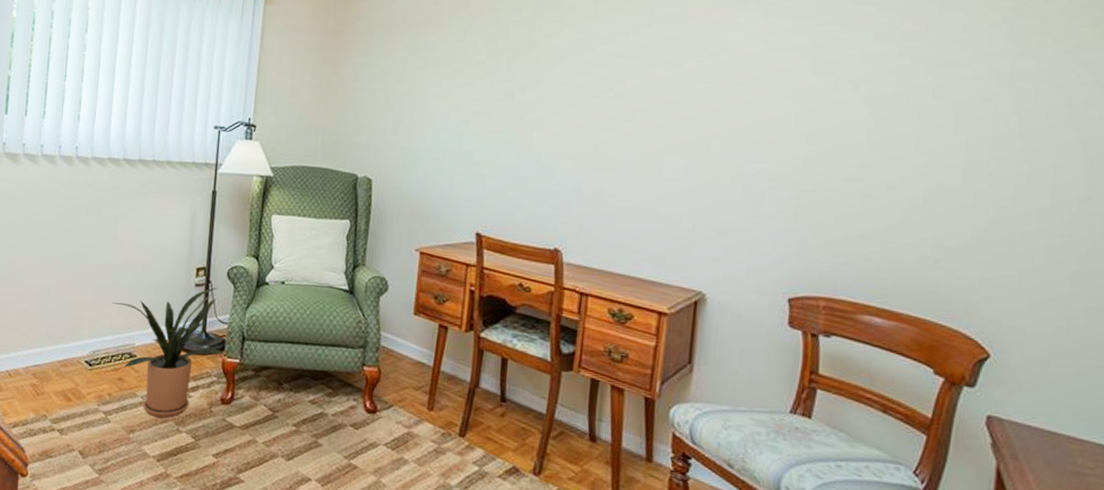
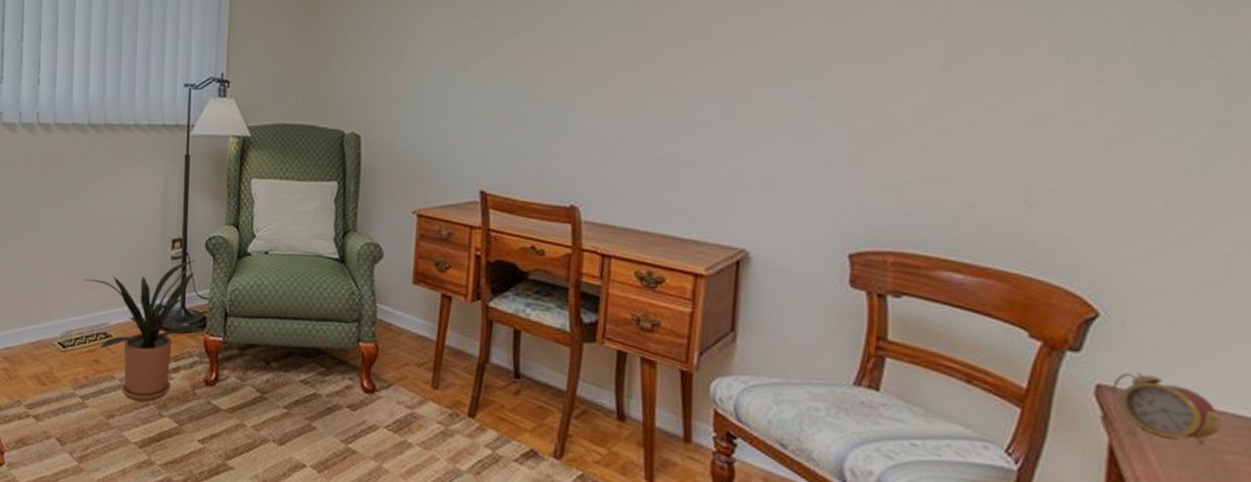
alarm clock: none [999,405,1089,468] -> present [1111,372,1226,444]

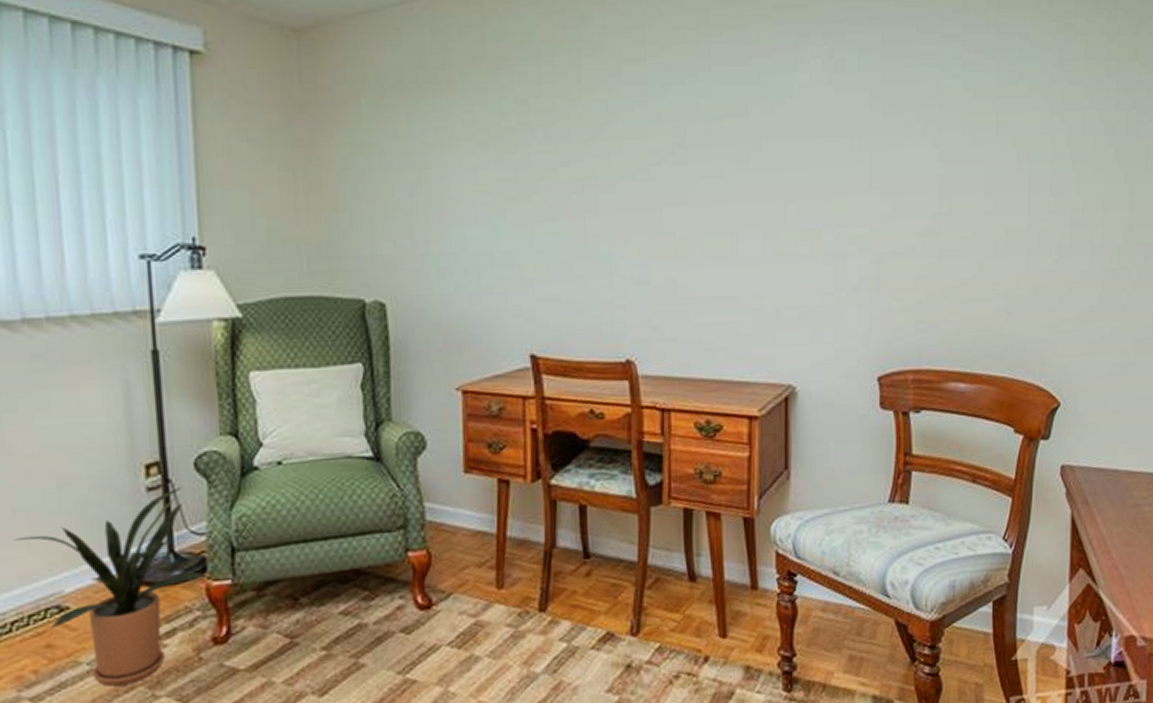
alarm clock: present [1111,372,1226,444] -> none [1071,449,1142,502]

